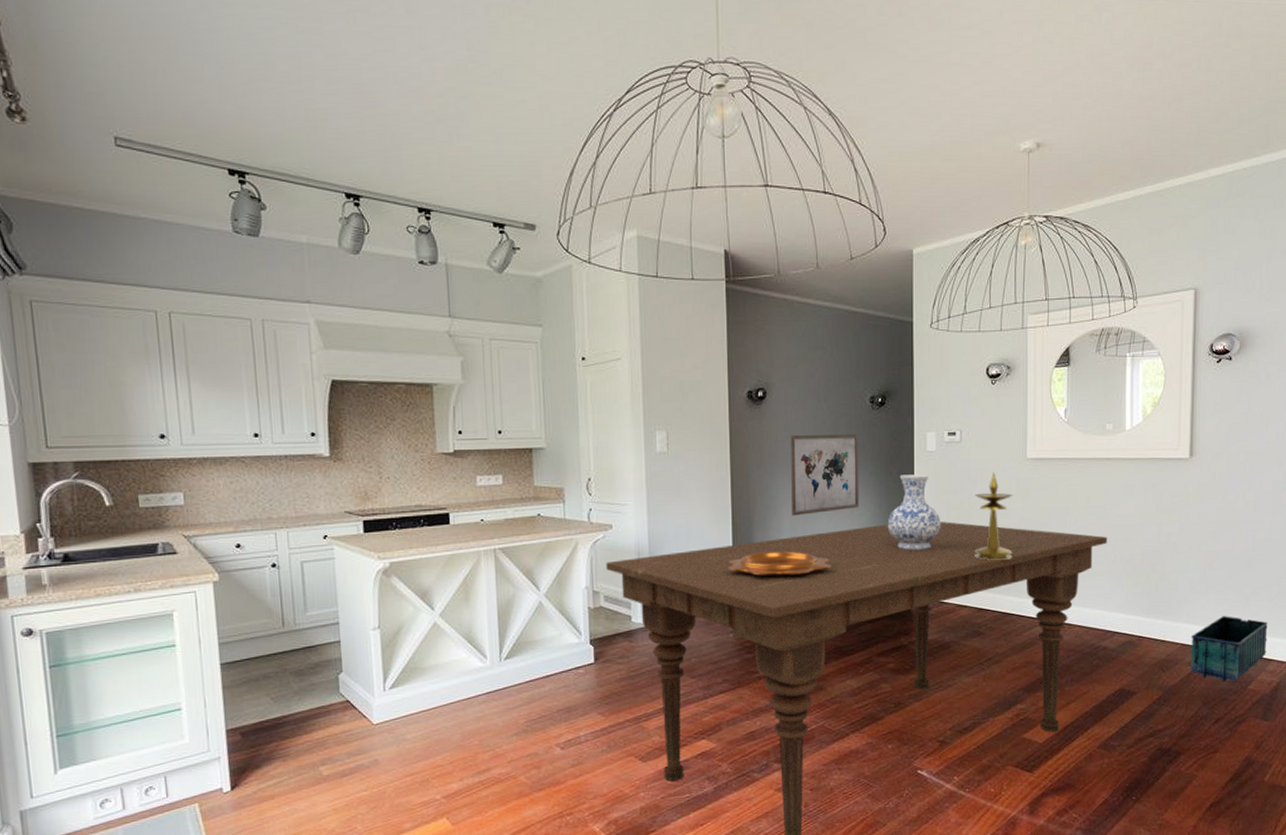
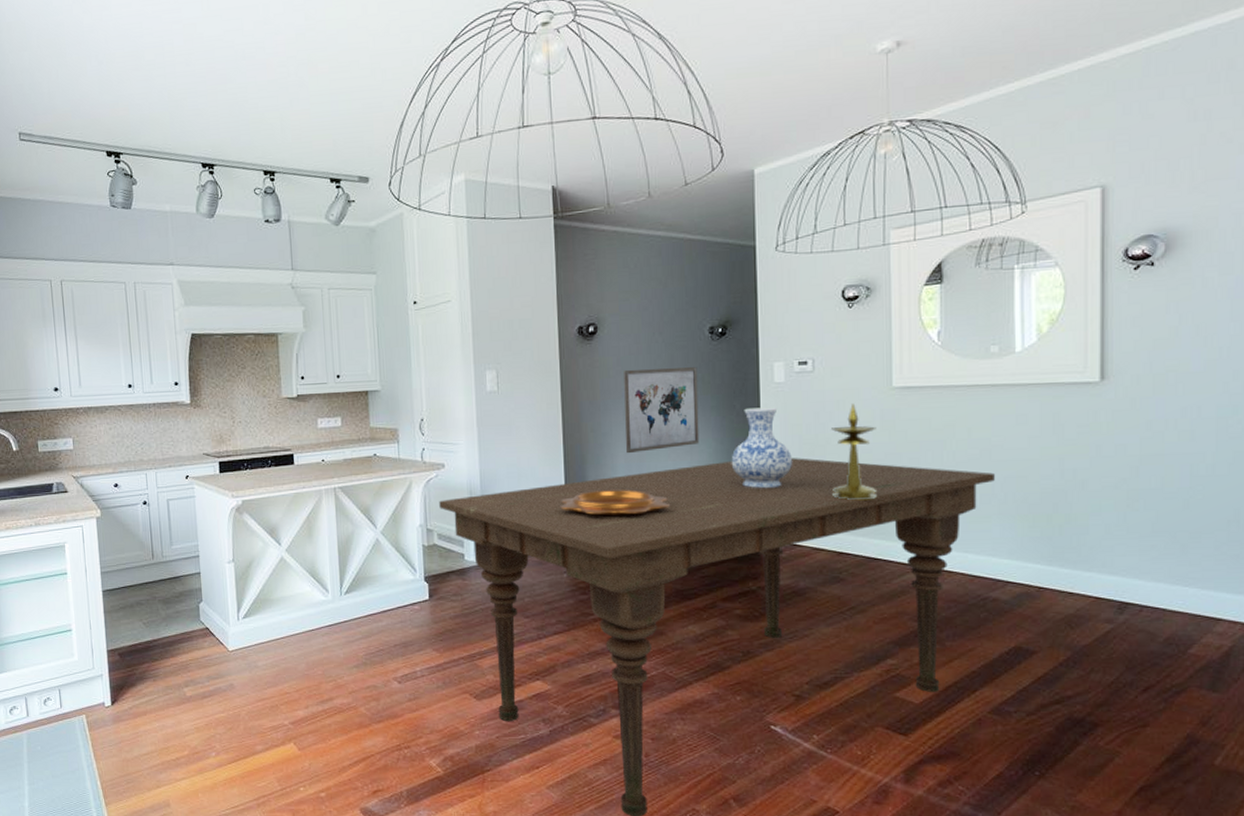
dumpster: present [1191,616,1268,682] -> none [1107,566,1214,644]

